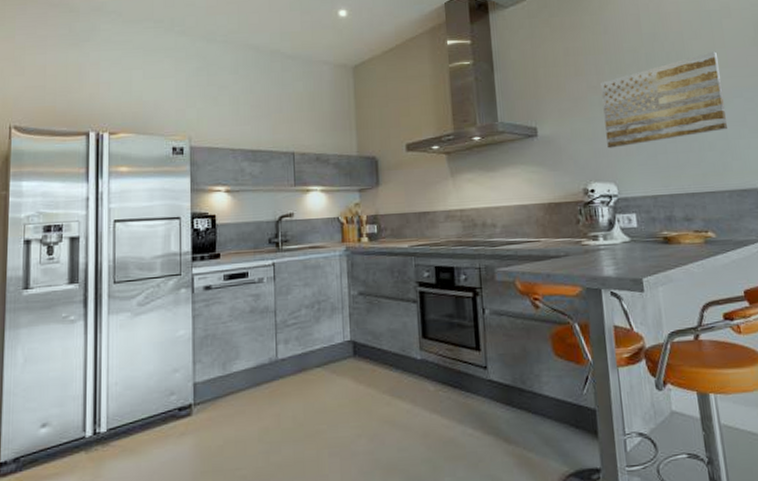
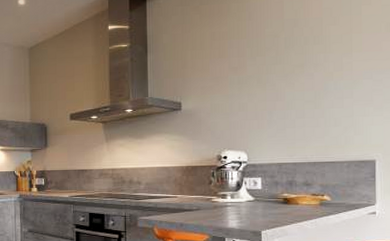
wall art: present [600,51,727,149] -> none [241,36,354,122]

